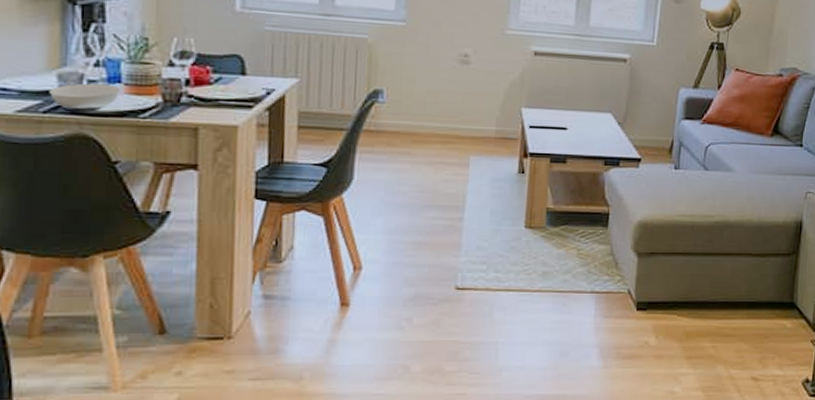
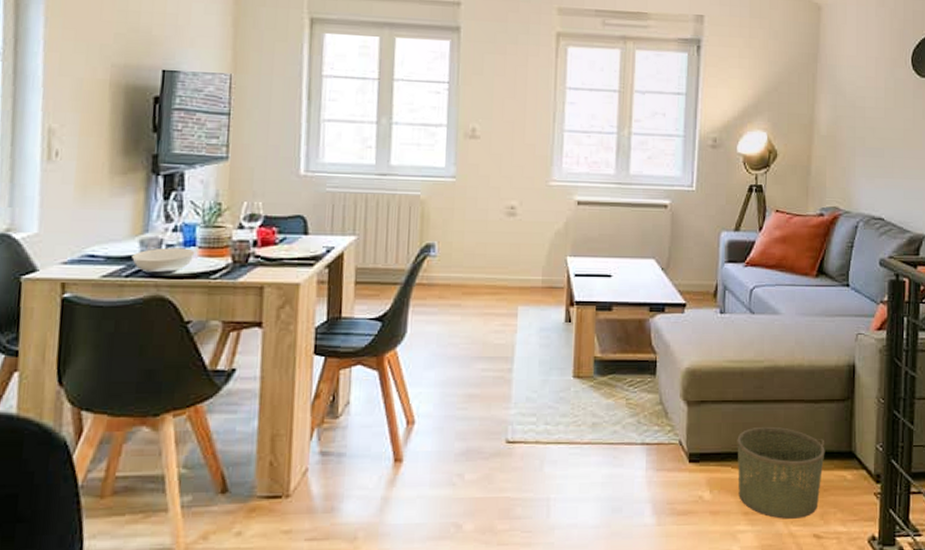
basket: none [683,278,768,363] -> present [737,426,825,519]

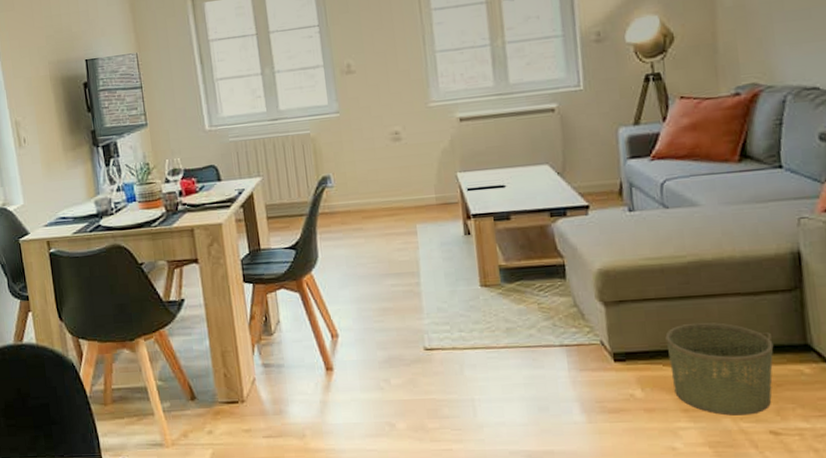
bowl: present [132,247,195,276] -> none [91,203,137,229]

